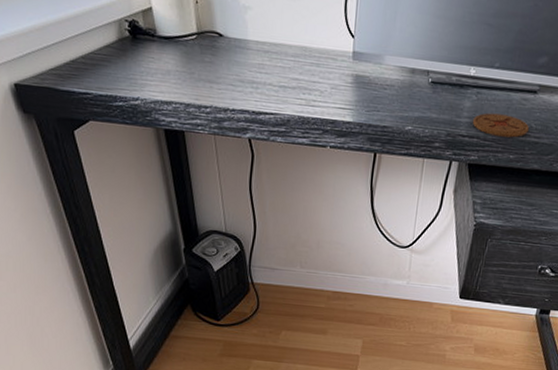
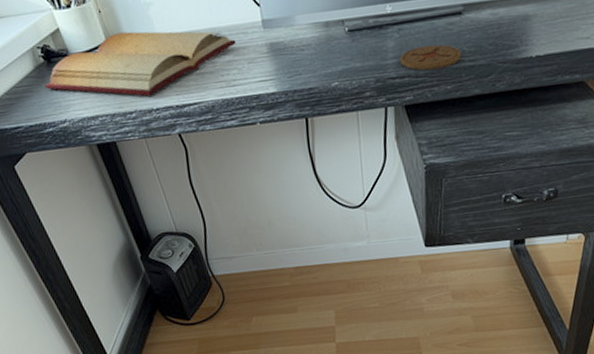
bible: none [125,27,324,96] -> present [45,31,237,96]

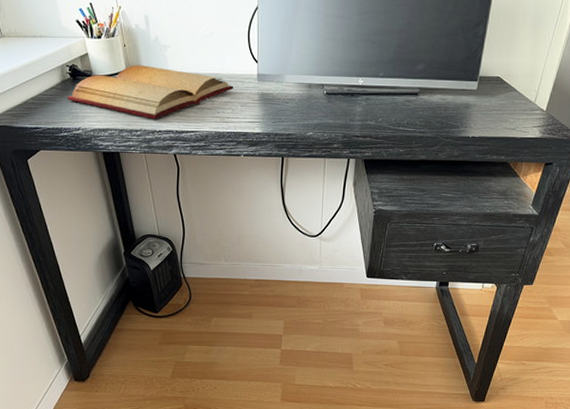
coaster: present [399,44,461,71] -> none [364,115,414,134]

